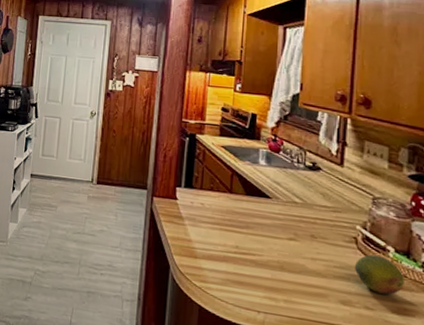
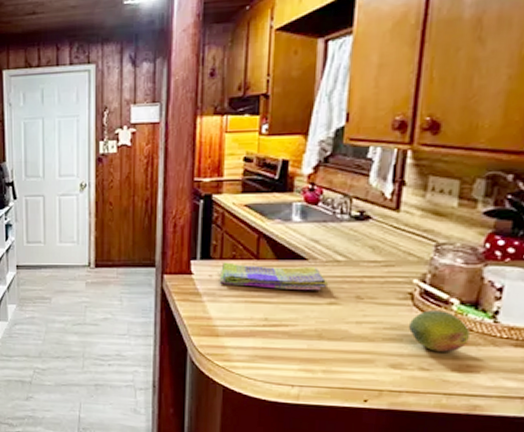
dish towel: none [199,192,289,227] -> present [219,262,329,291]

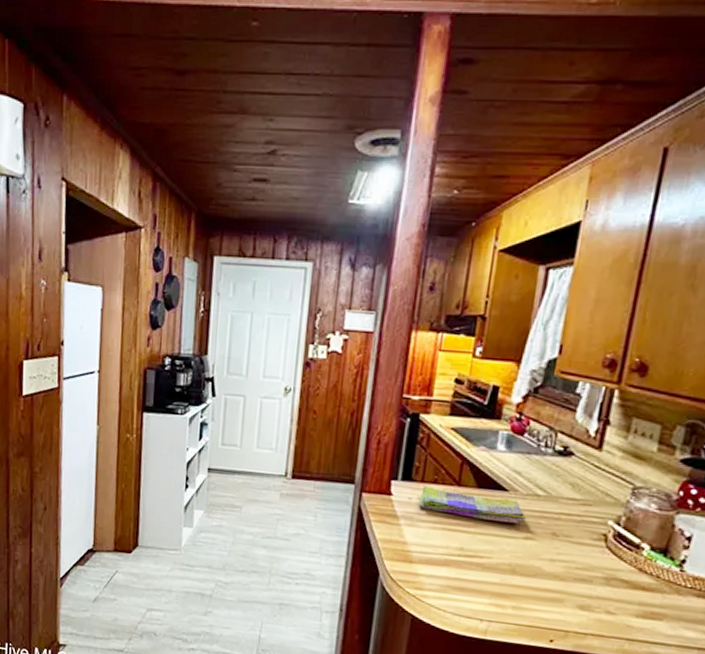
fruit: present [408,310,470,352] -> none [599,553,657,597]

